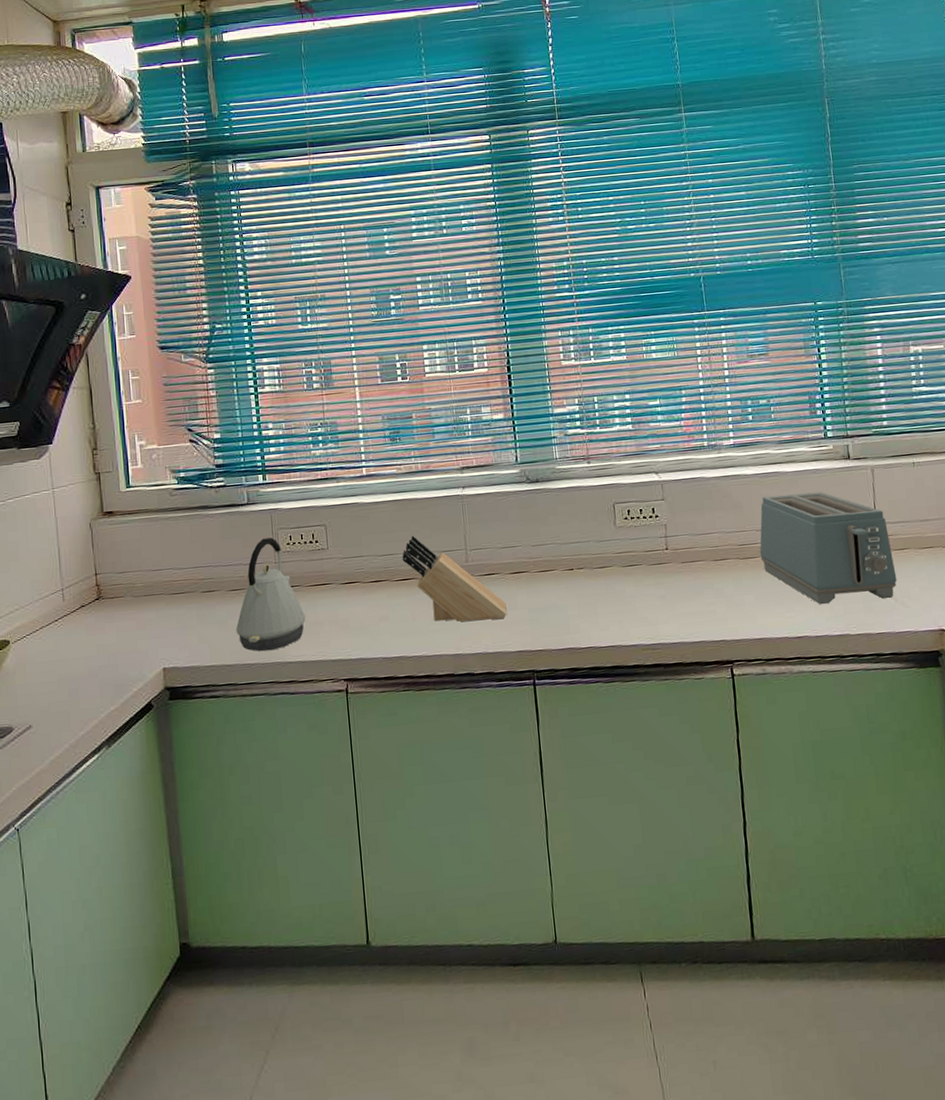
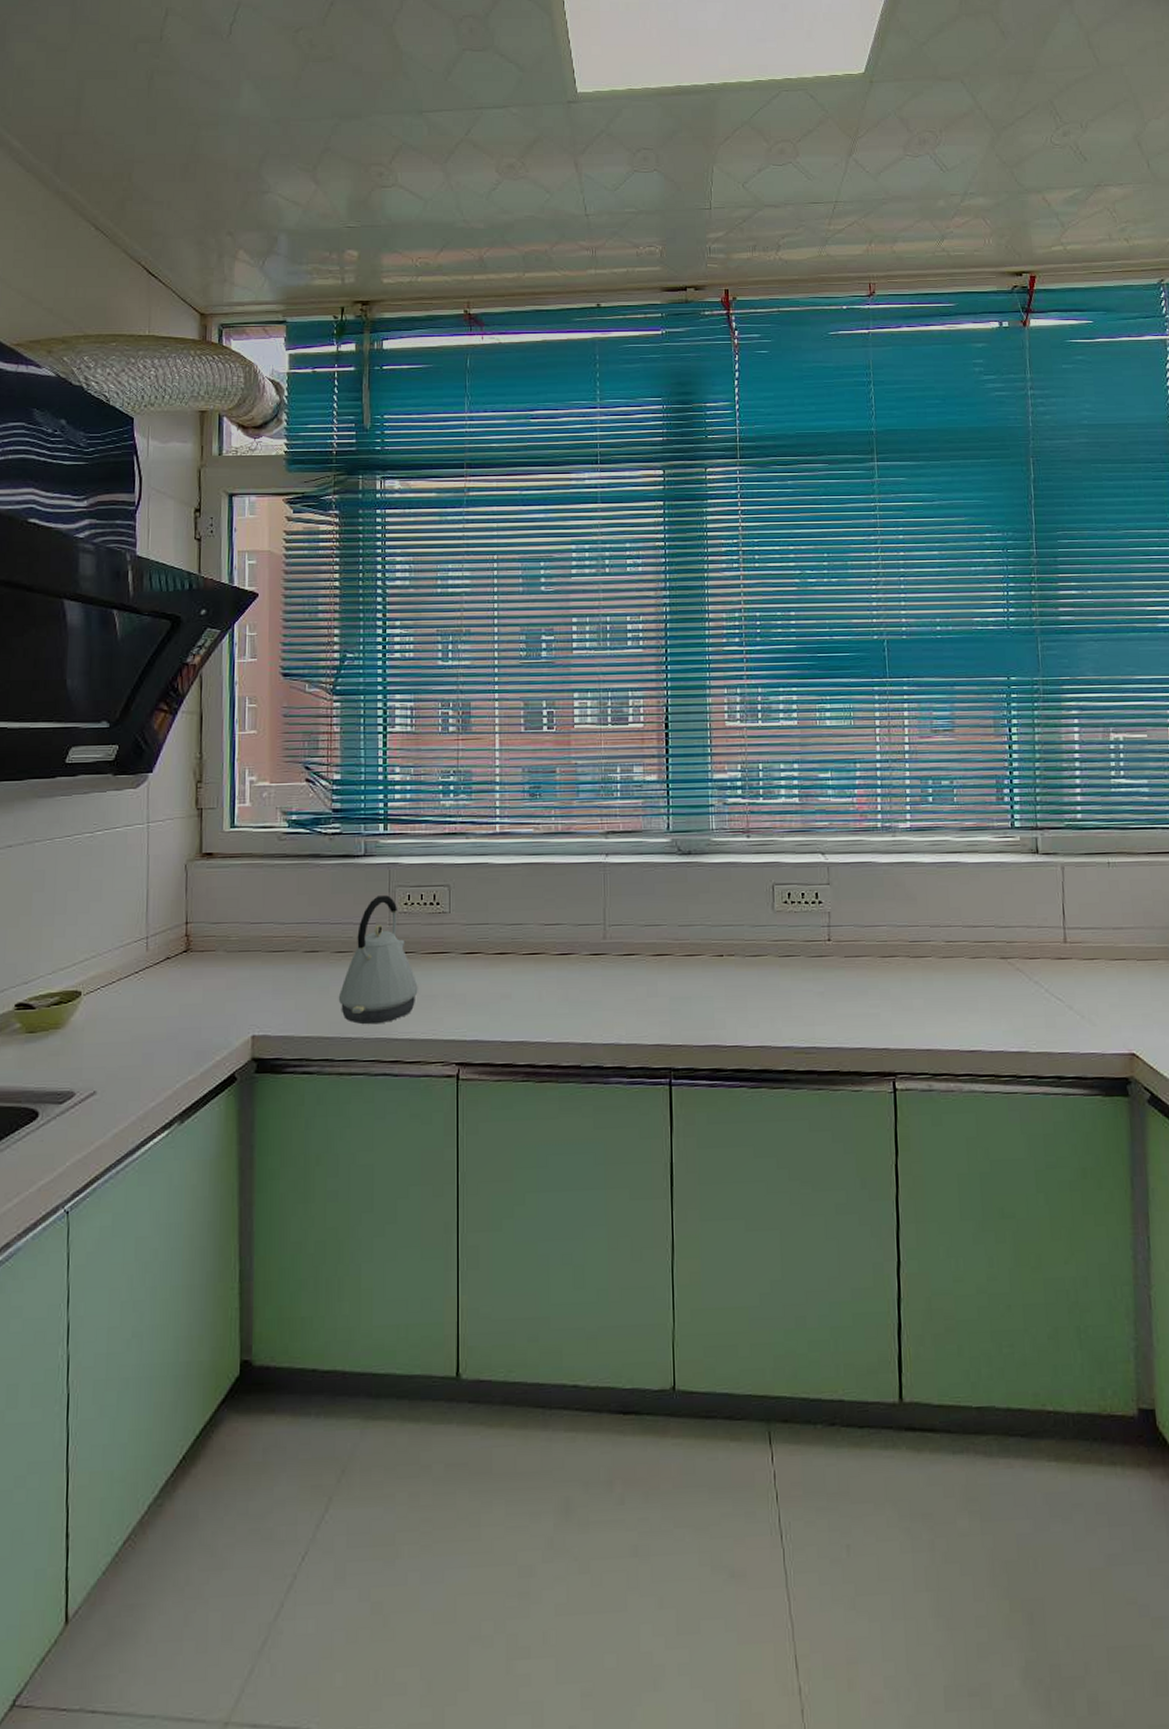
knife block: present [402,535,507,622] -> none [532,904,646,1007]
toaster: present [759,491,897,605] -> none [932,888,1085,1016]

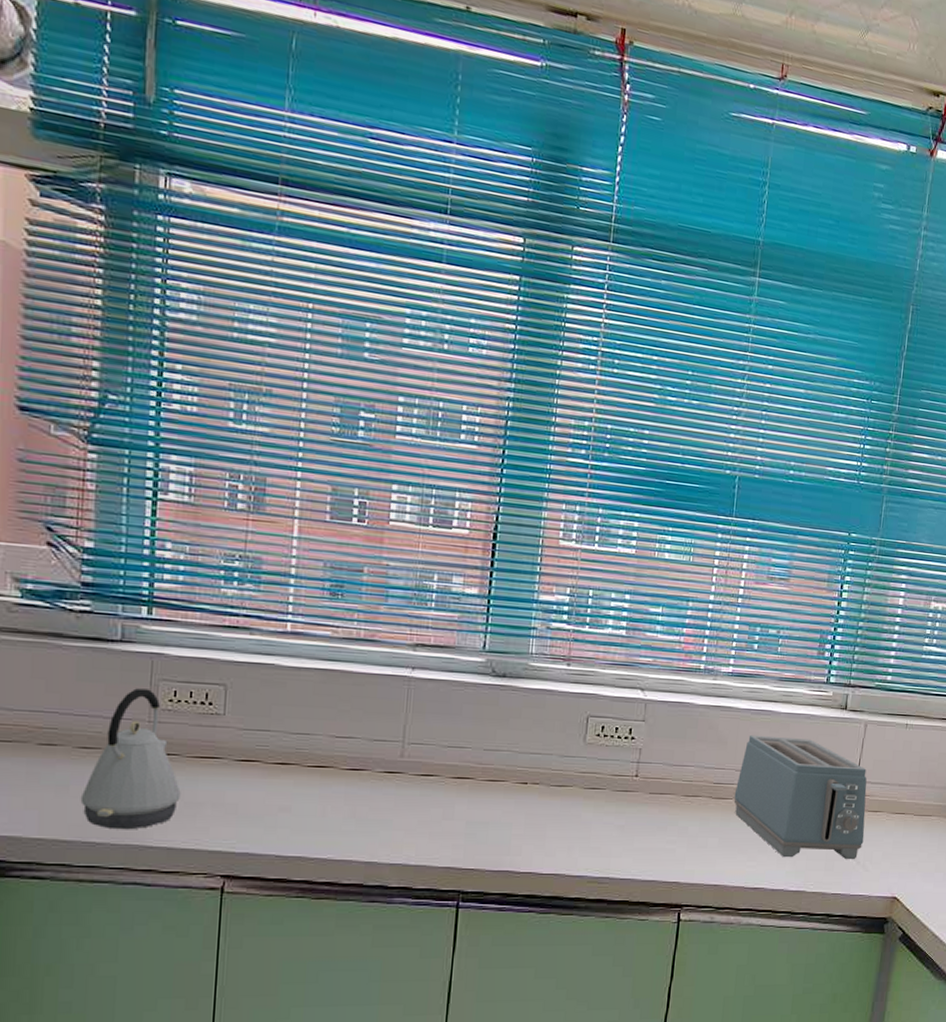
toaster: none [932,888,1085,1016] -> present [733,735,867,860]

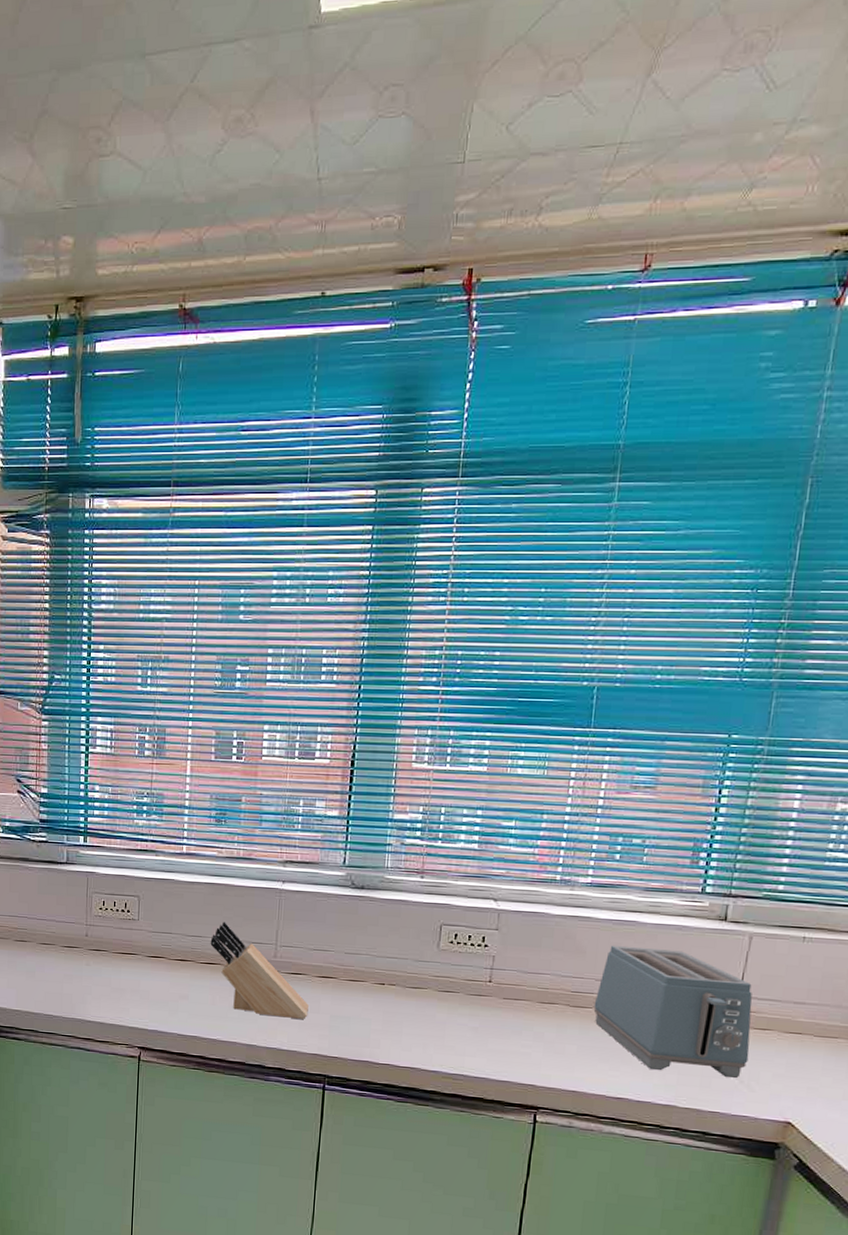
kettle: present [80,688,181,830] -> none [42,899,109,1007]
knife block: none [320,715,441,828] -> present [210,921,309,1019]

